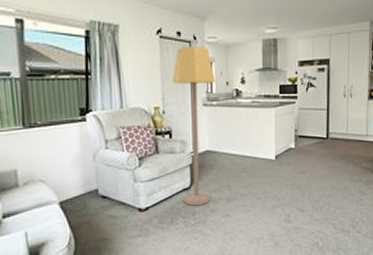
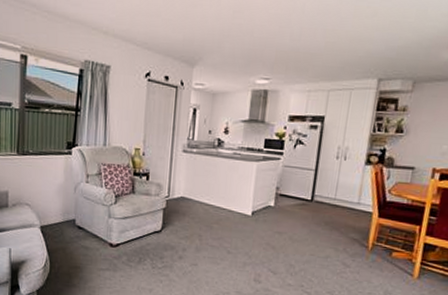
lamp: present [172,45,215,206] -> none [152,91,198,251]

